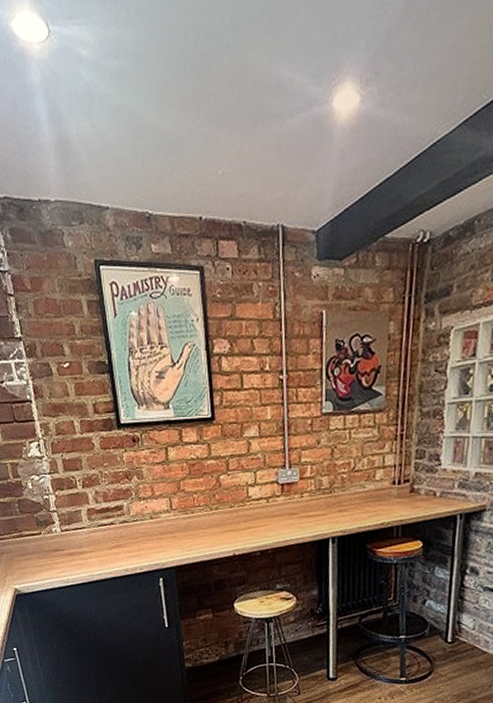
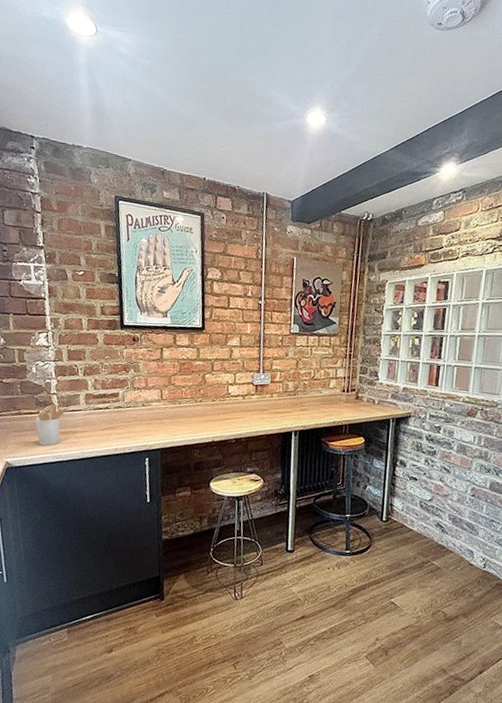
utensil holder: none [38,521,73,570] -> present [35,403,70,446]

